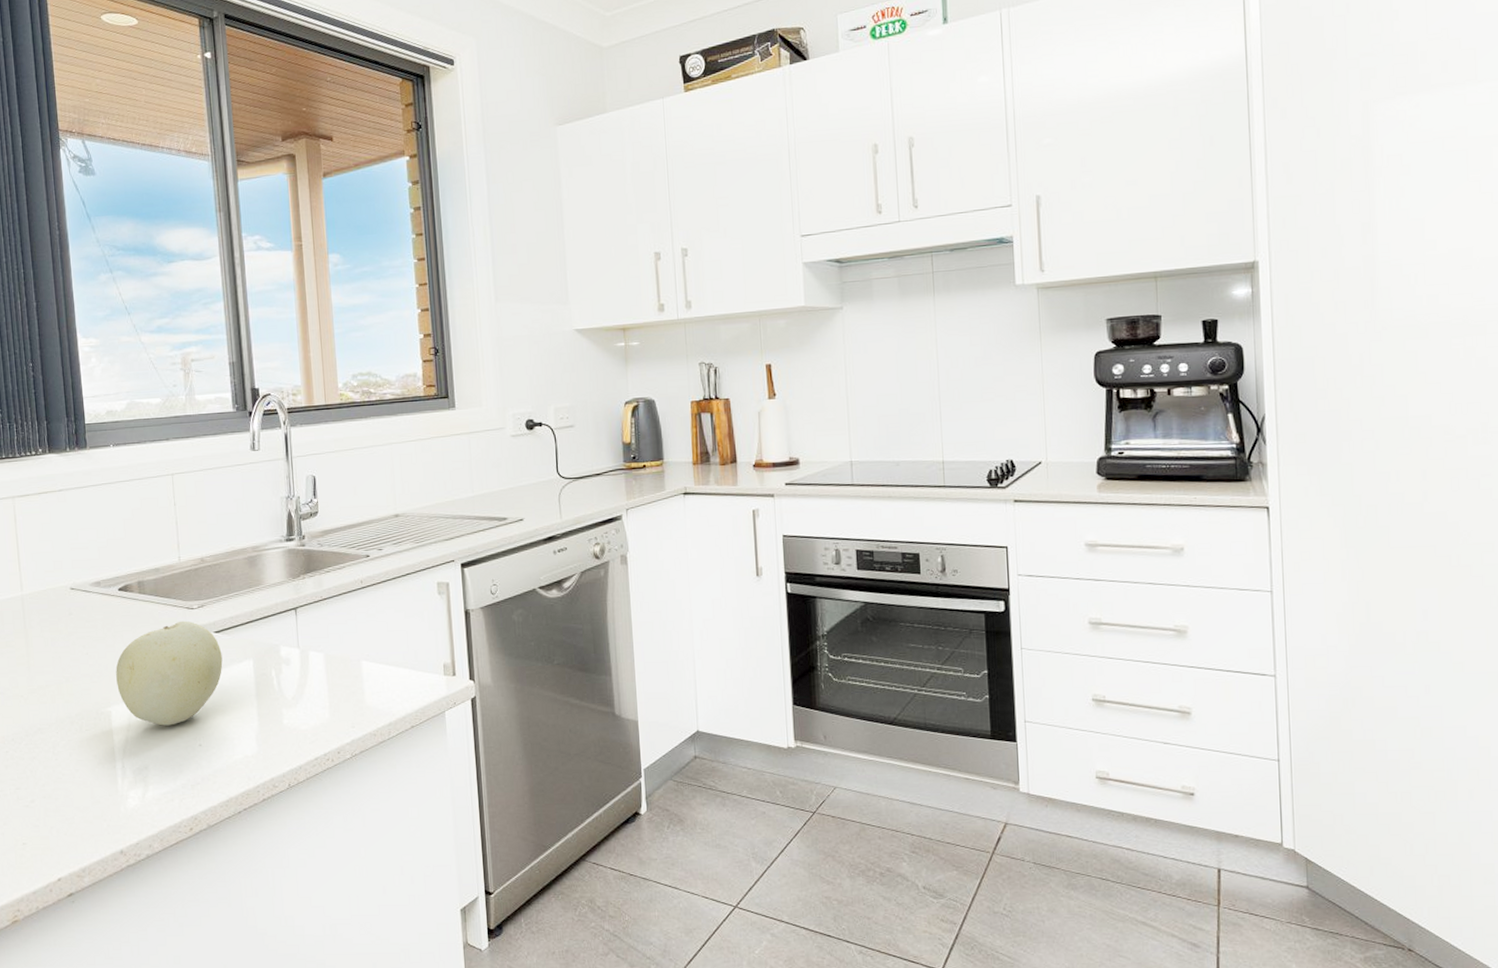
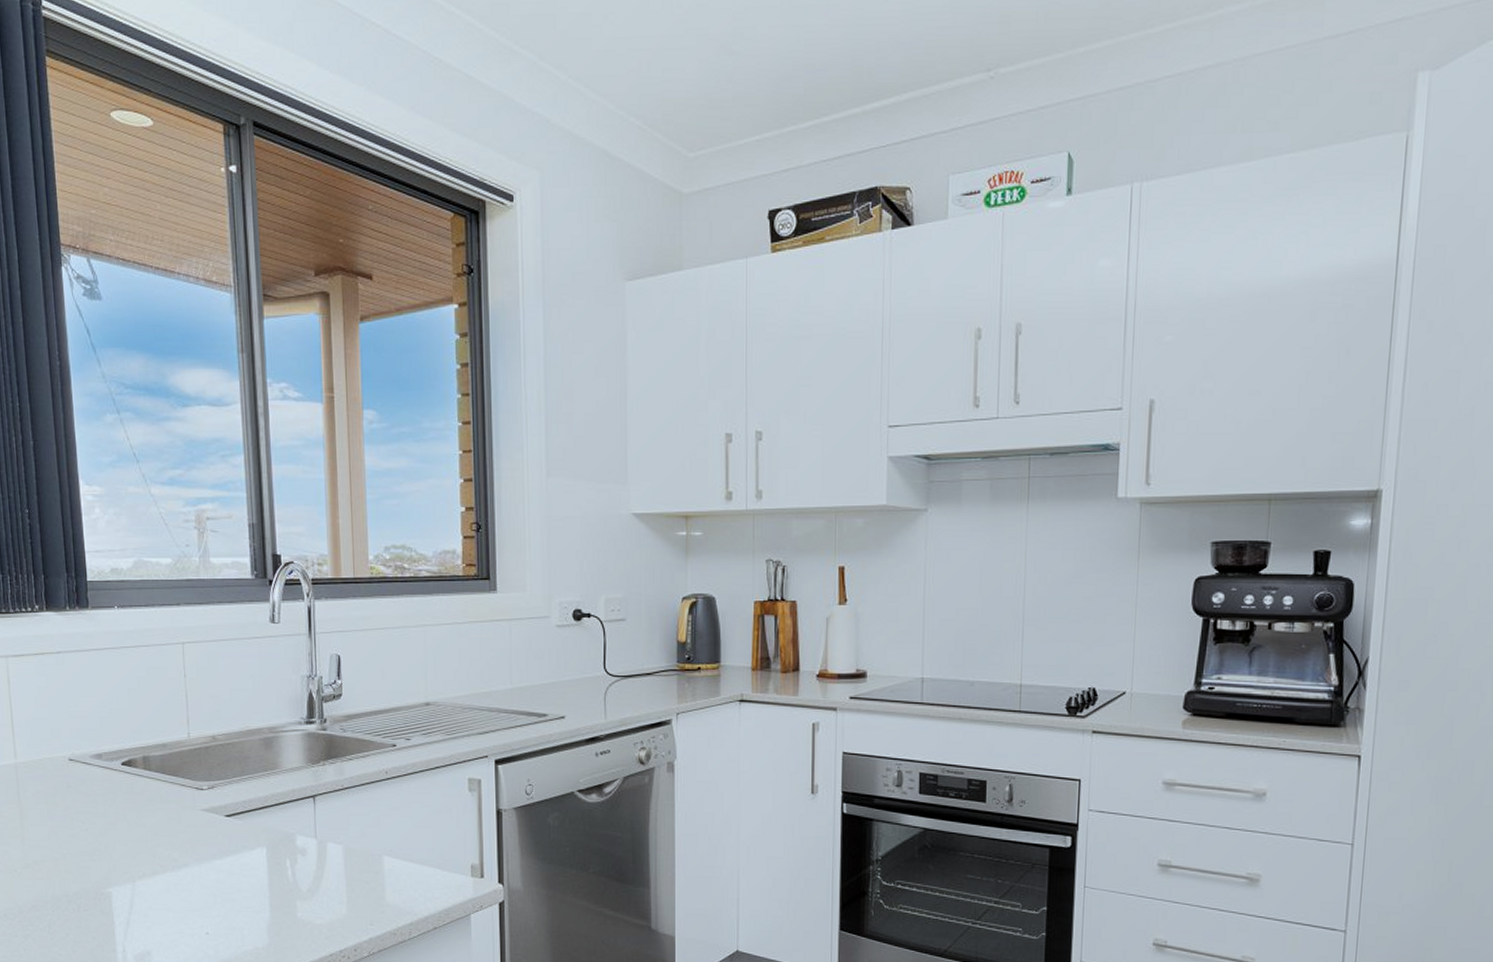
fruit: present [115,620,223,726] -> none [117,801,234,911]

